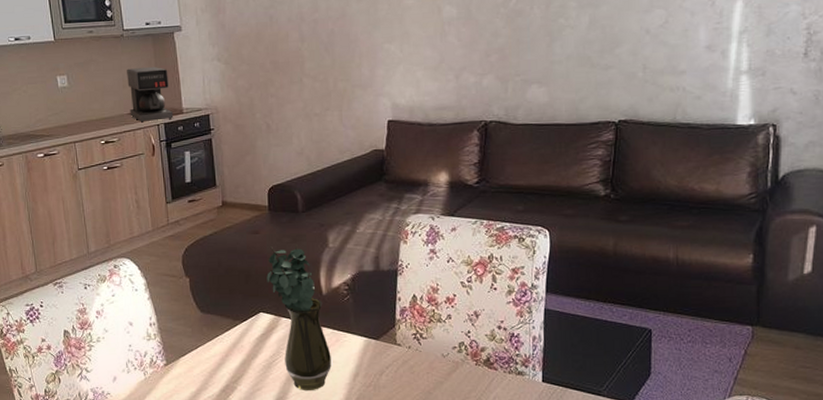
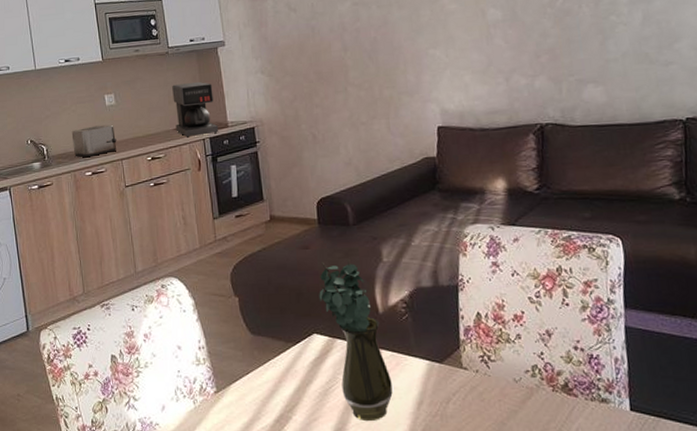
toaster: none [22,106,70,140] -> present [71,124,117,158]

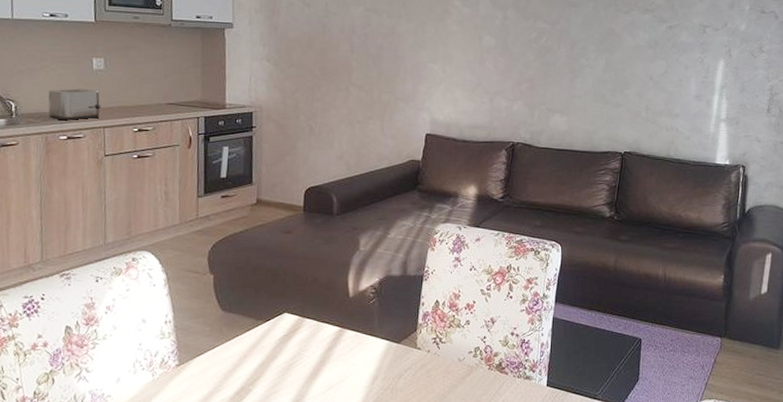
coffee maker: present [172,81,219,139] -> none [169,58,216,115]
vase: present [319,258,393,420] -> none [294,245,352,393]

